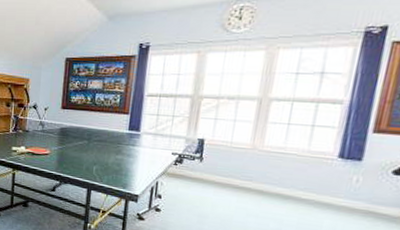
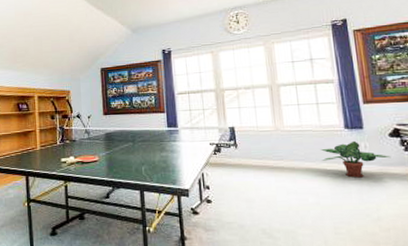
potted plant: none [299,172,386,213] -> present [321,140,391,178]

